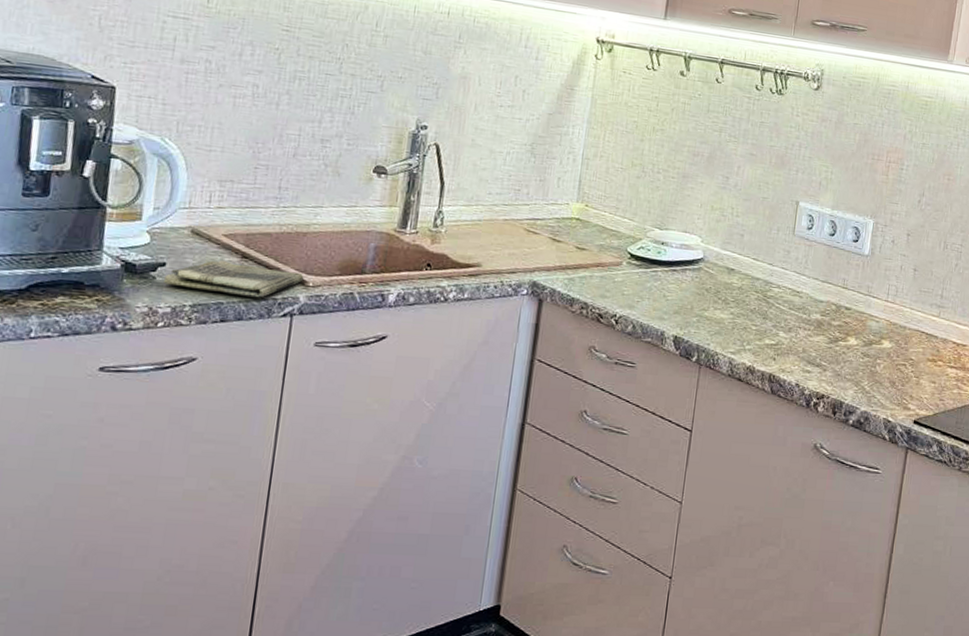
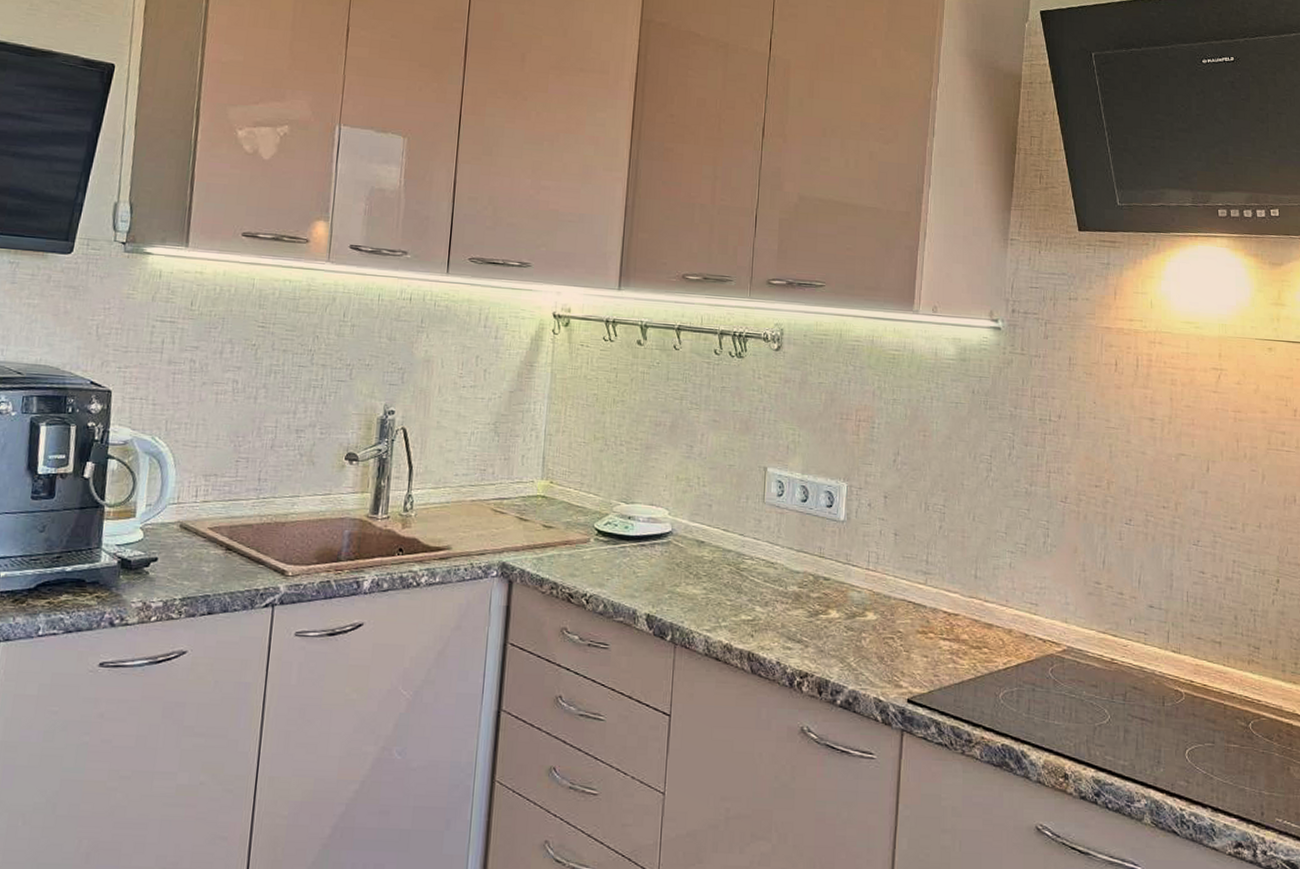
dish towel: present [164,260,304,298] -> none [156,552,284,589]

